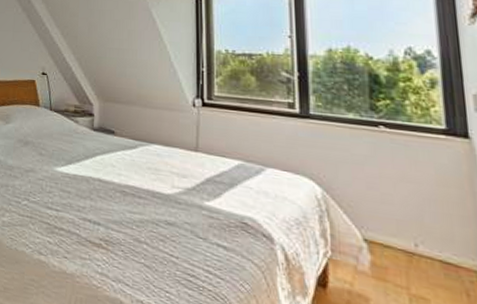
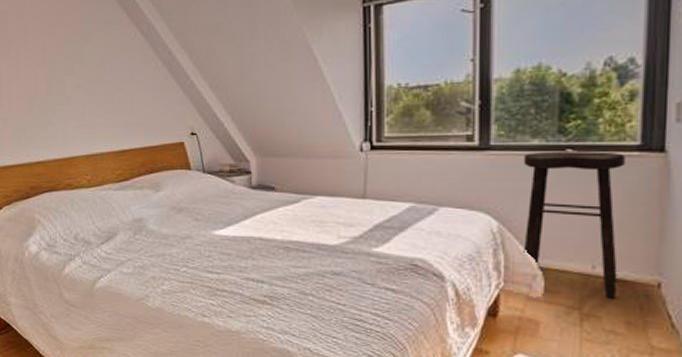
stool: none [341,125,442,281] -> present [523,151,625,299]

